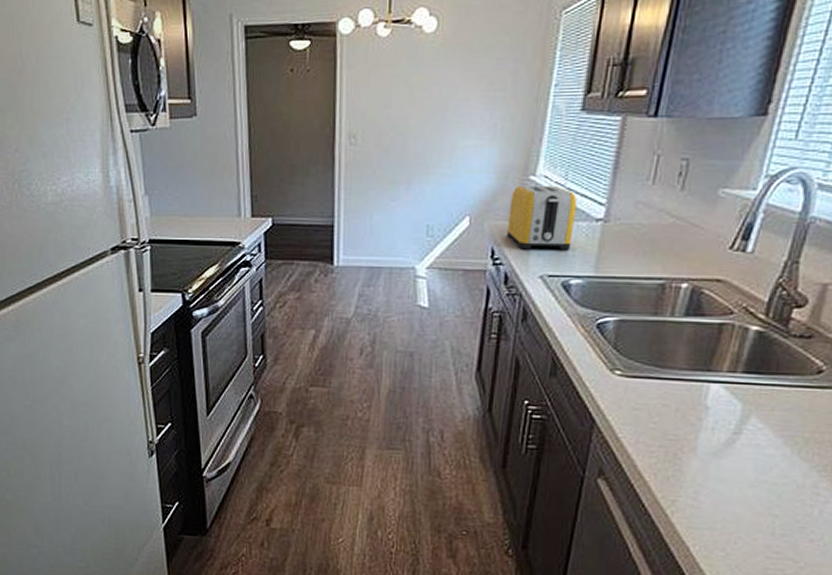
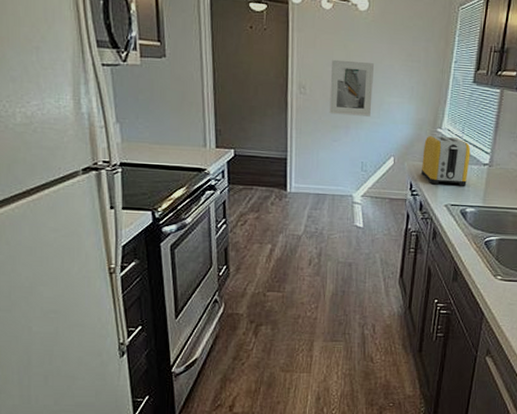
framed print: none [386,97,443,167] -> present [329,59,374,117]

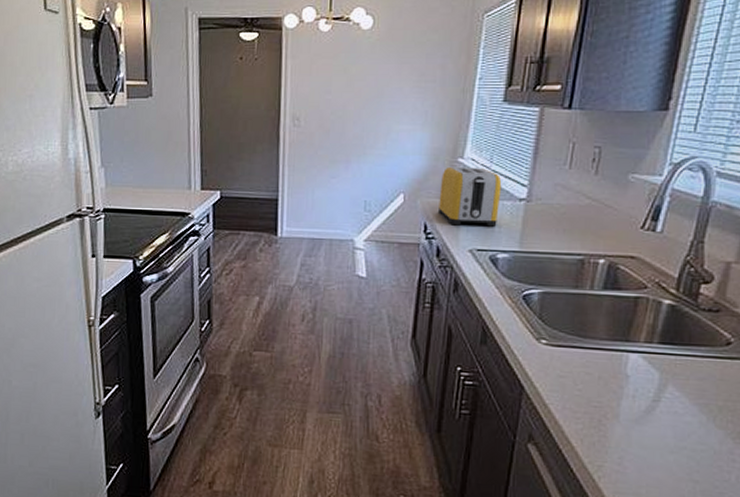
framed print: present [329,59,374,117] -> none [326,86,379,148]

